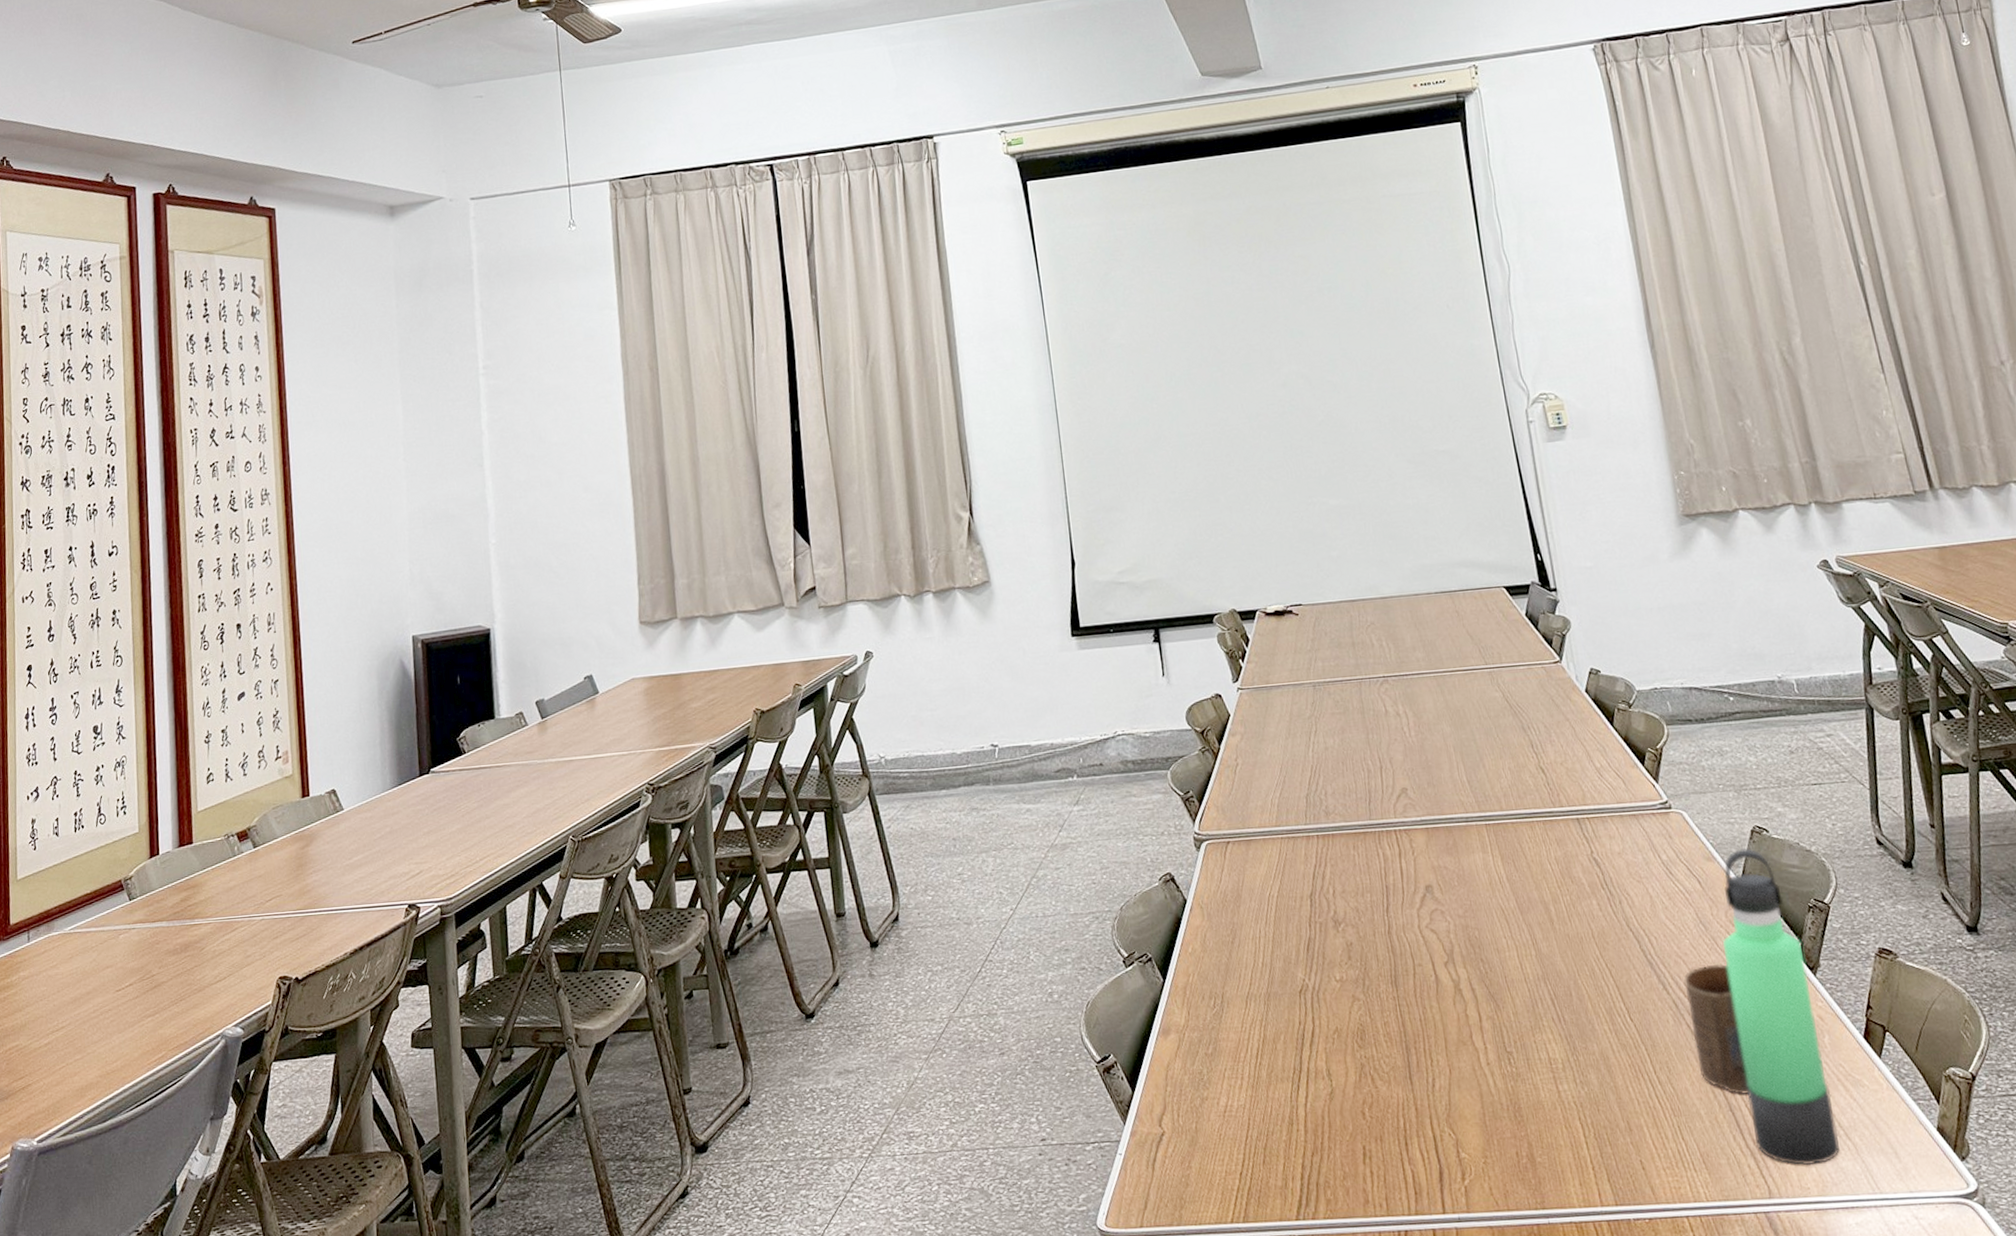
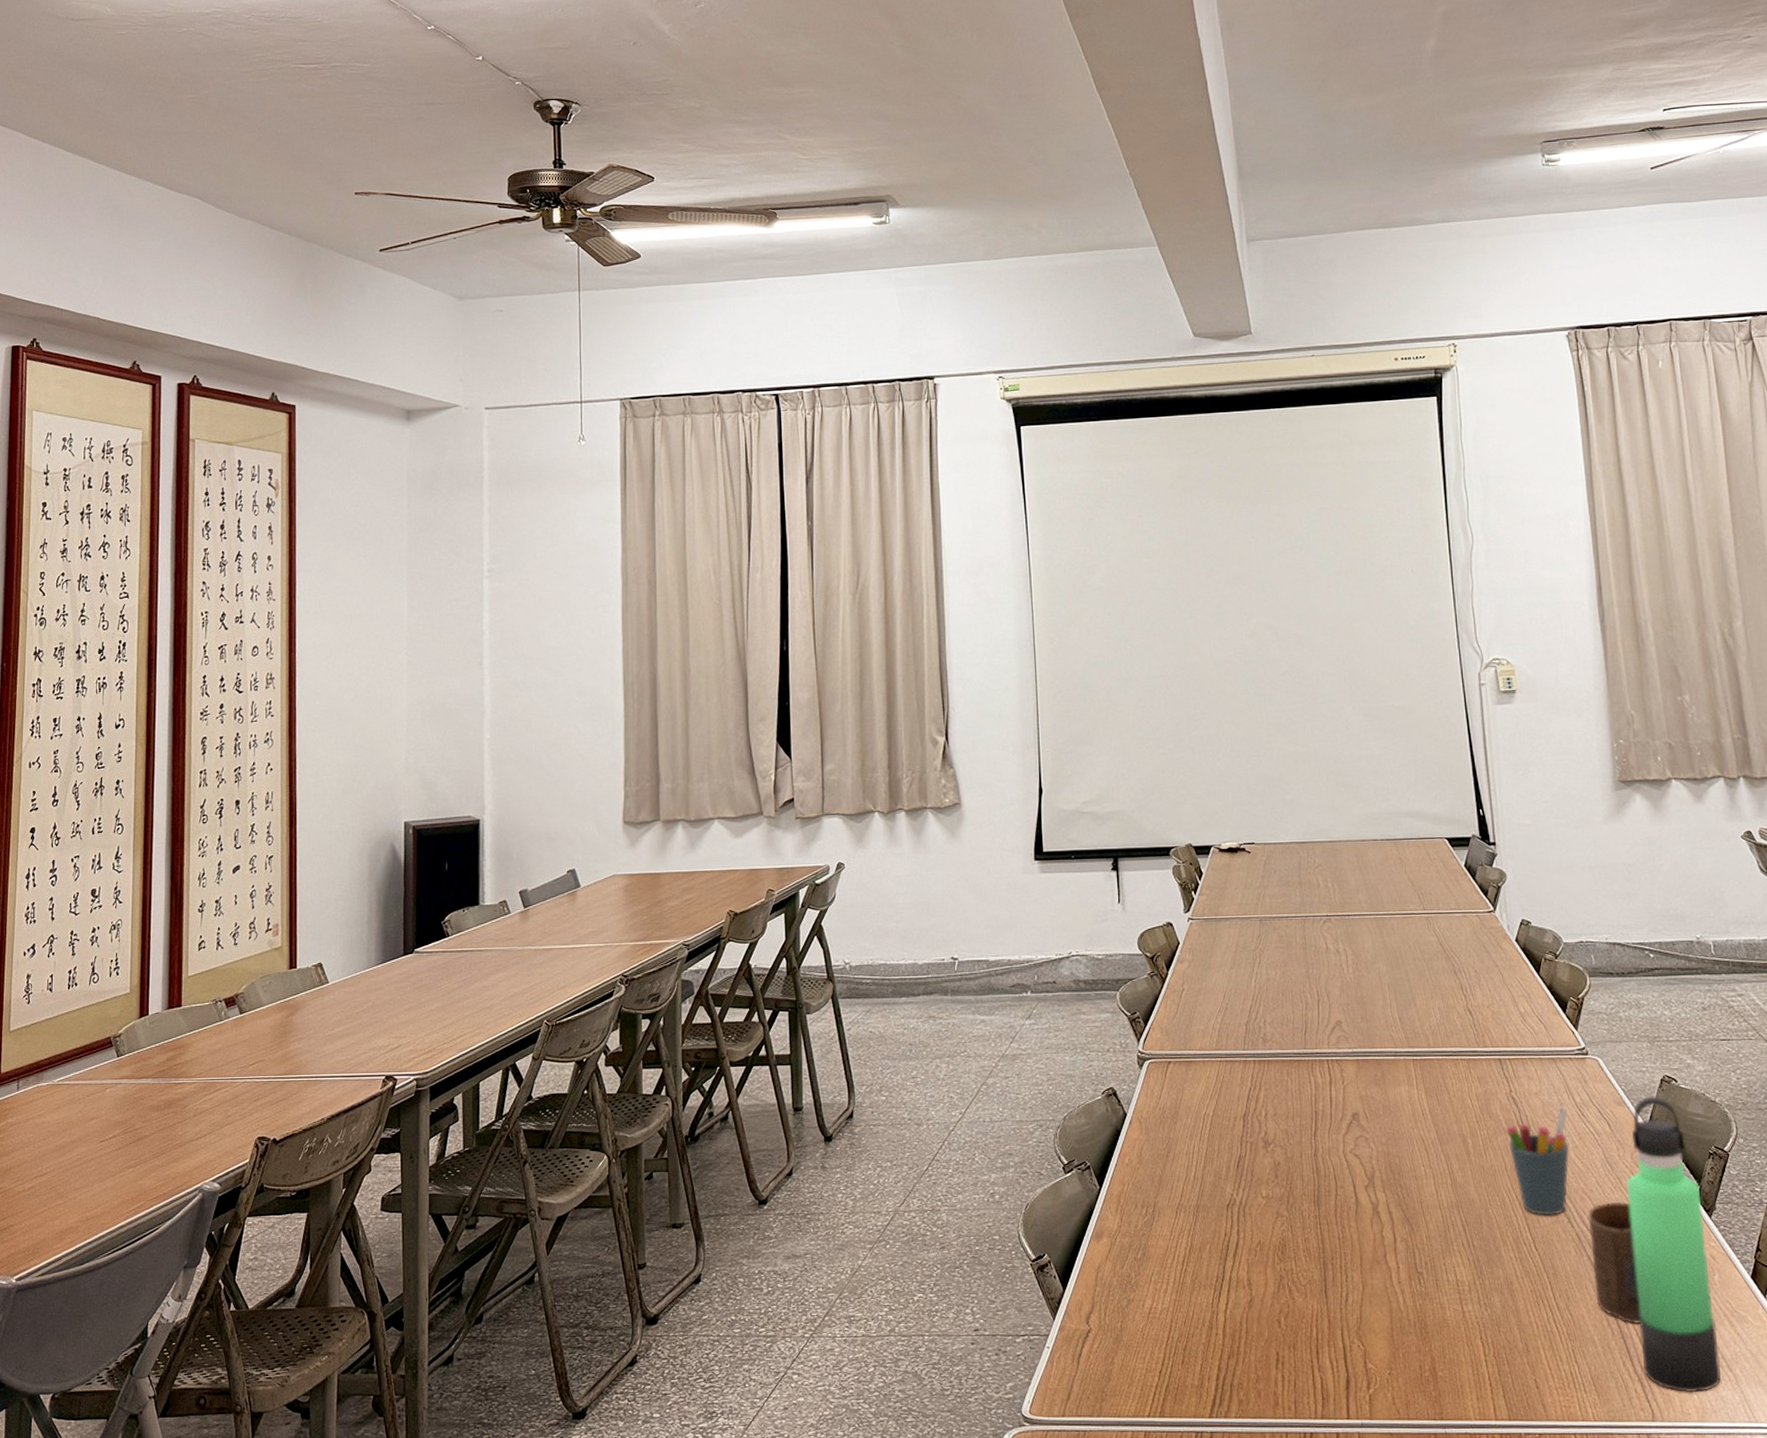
pen holder: none [1590,865,1661,984] -> present [1506,1106,1570,1216]

